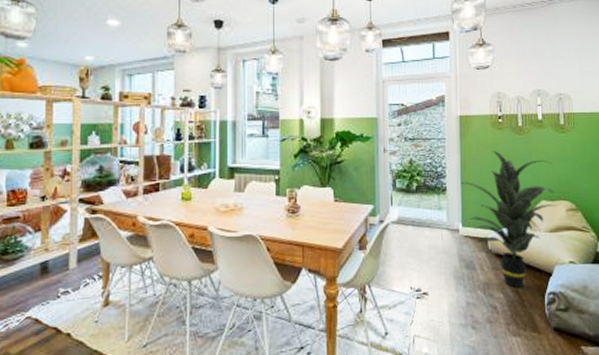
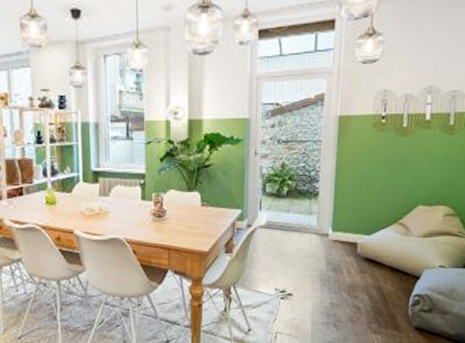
indoor plant: present [461,151,556,287] -> none [334,154,435,290]

